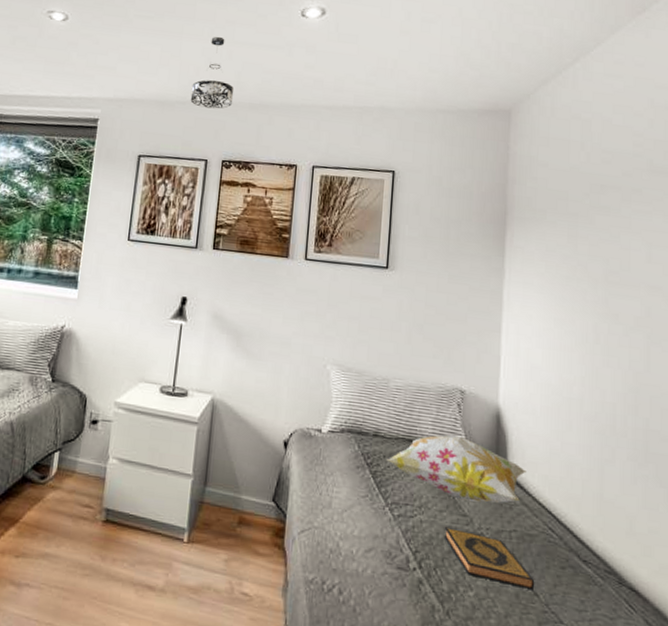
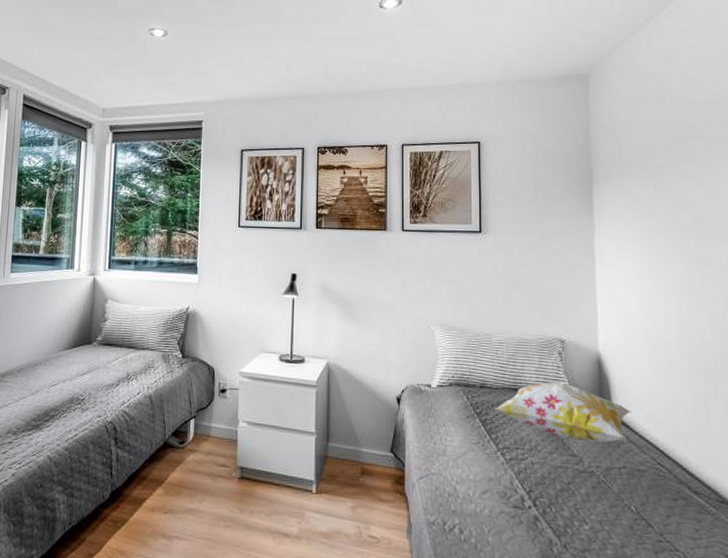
pendant light: present [190,36,235,109] -> none [284,35,323,101]
hardback book: present [443,527,535,589] -> none [555,468,648,521]

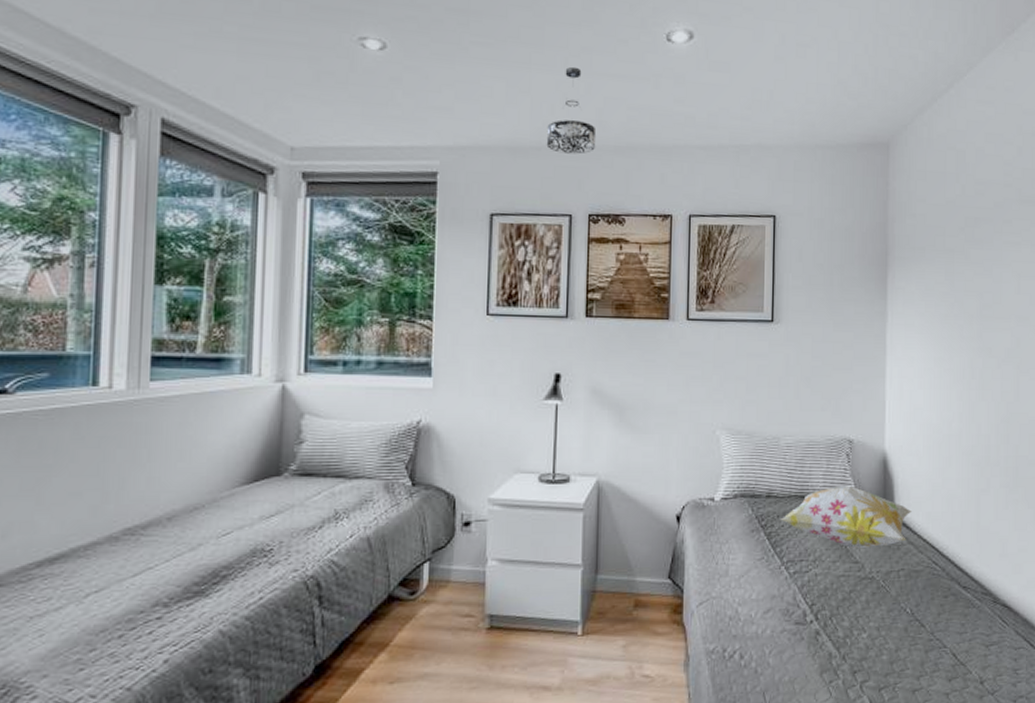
pendant light: none [284,35,323,101] -> present [546,66,597,154]

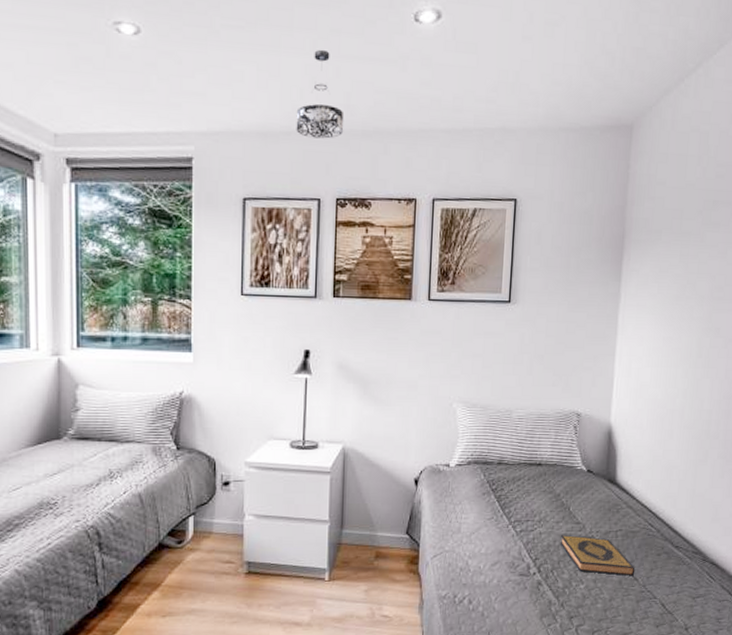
decorative pillow: present [780,485,912,548] -> none [509,455,632,510]
hardback book: none [838,576,921,622] -> present [560,535,635,576]

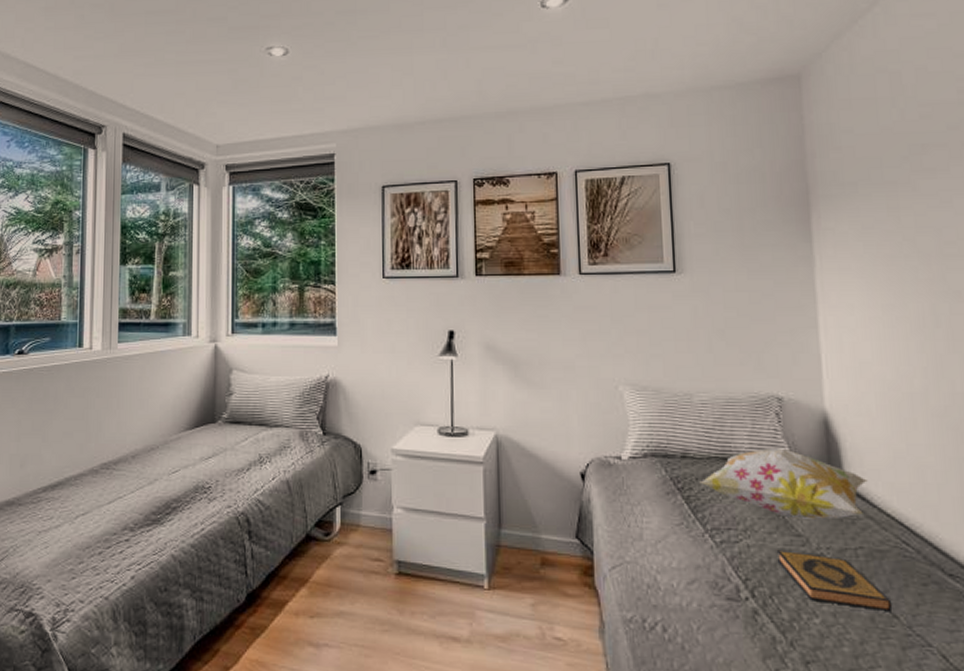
pendant light: present [296,49,345,139] -> none [430,45,477,125]
decorative pillow: none [509,455,632,510] -> present [699,448,867,519]

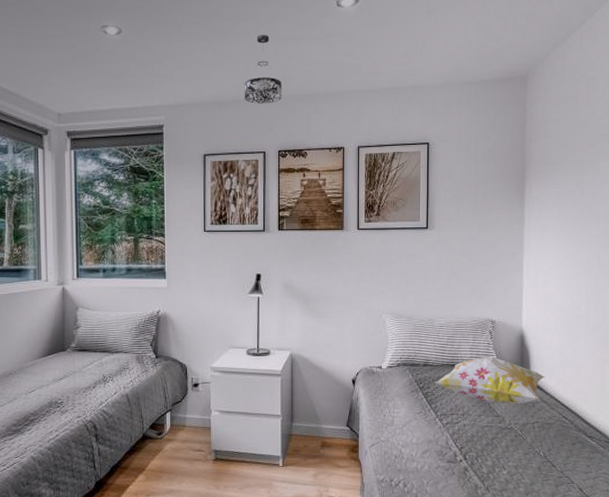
pendant light: none [430,45,477,125] -> present [244,34,283,104]
hardback book: present [776,551,893,611] -> none [482,427,553,463]

